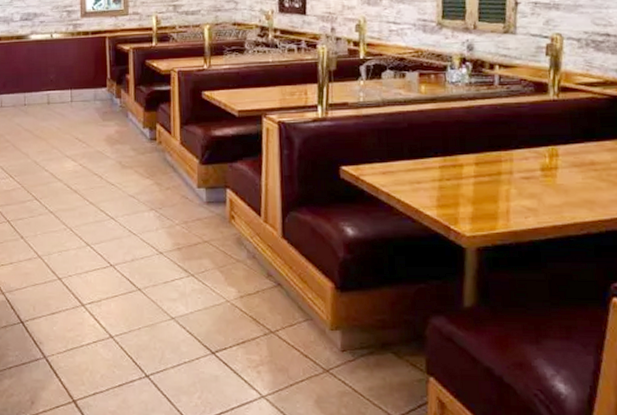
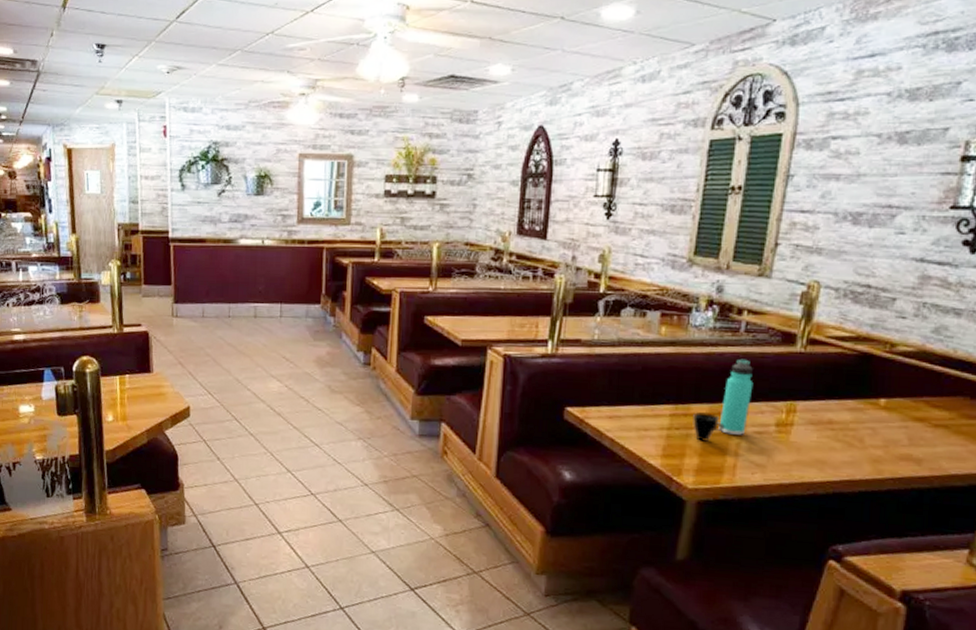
cup: none [461,163,493,190] -> present [693,412,725,442]
thermos bottle: none [487,109,515,181] -> present [718,358,754,435]

